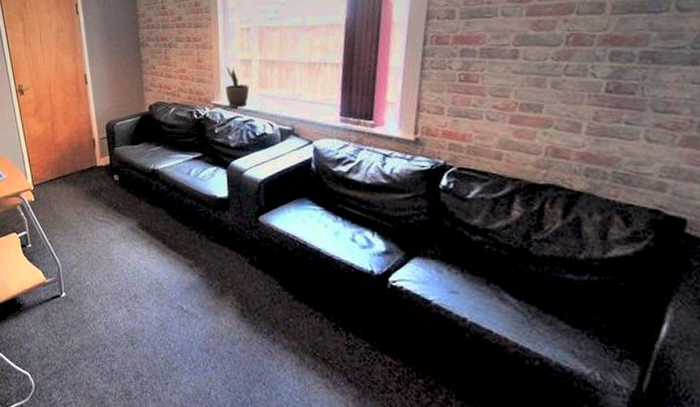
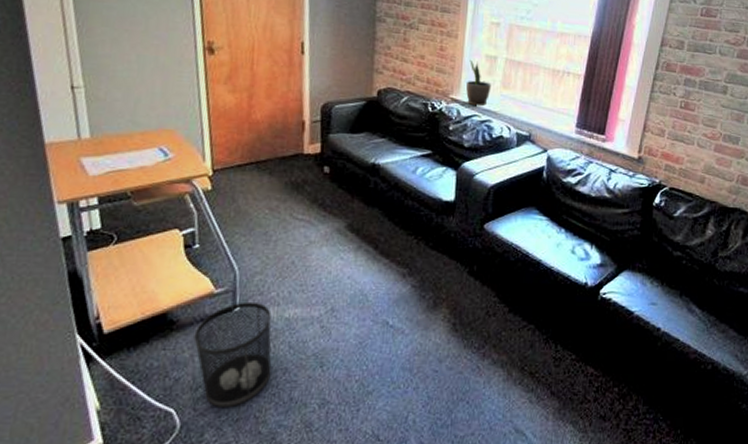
waste bin: none [36,289,94,375] -> present [194,301,272,409]

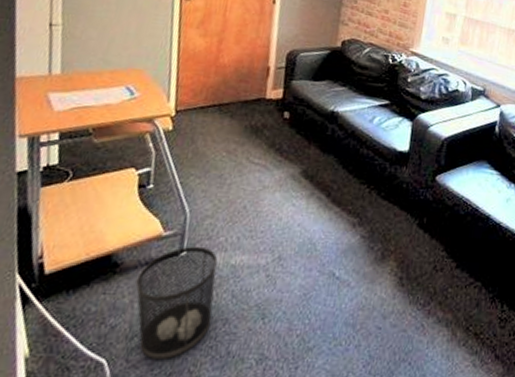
potted plant: present [466,60,492,107] -> none [425,17,450,61]

